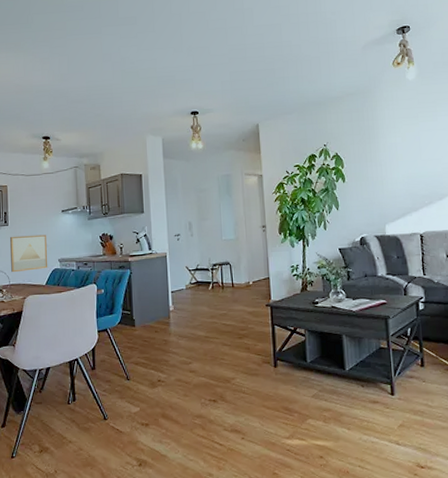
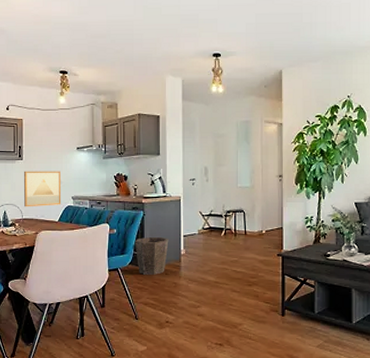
waste bin: none [122,294,157,334] -> present [134,236,169,275]

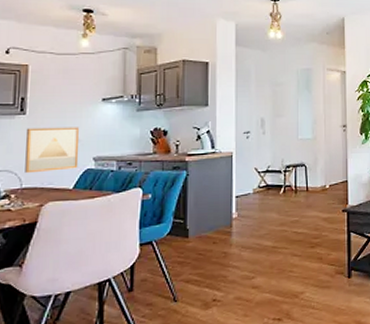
waste bin: present [134,236,169,275] -> none [174,199,218,246]

